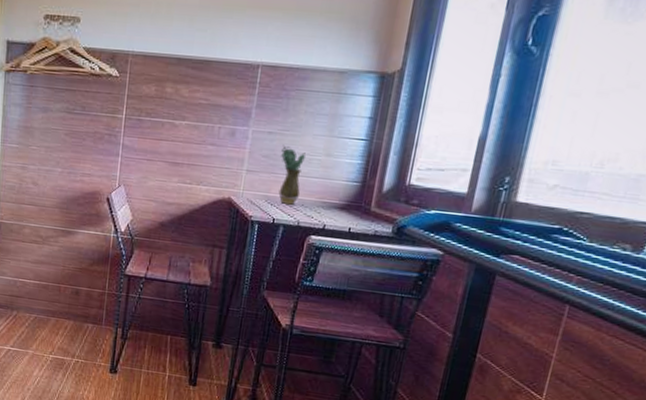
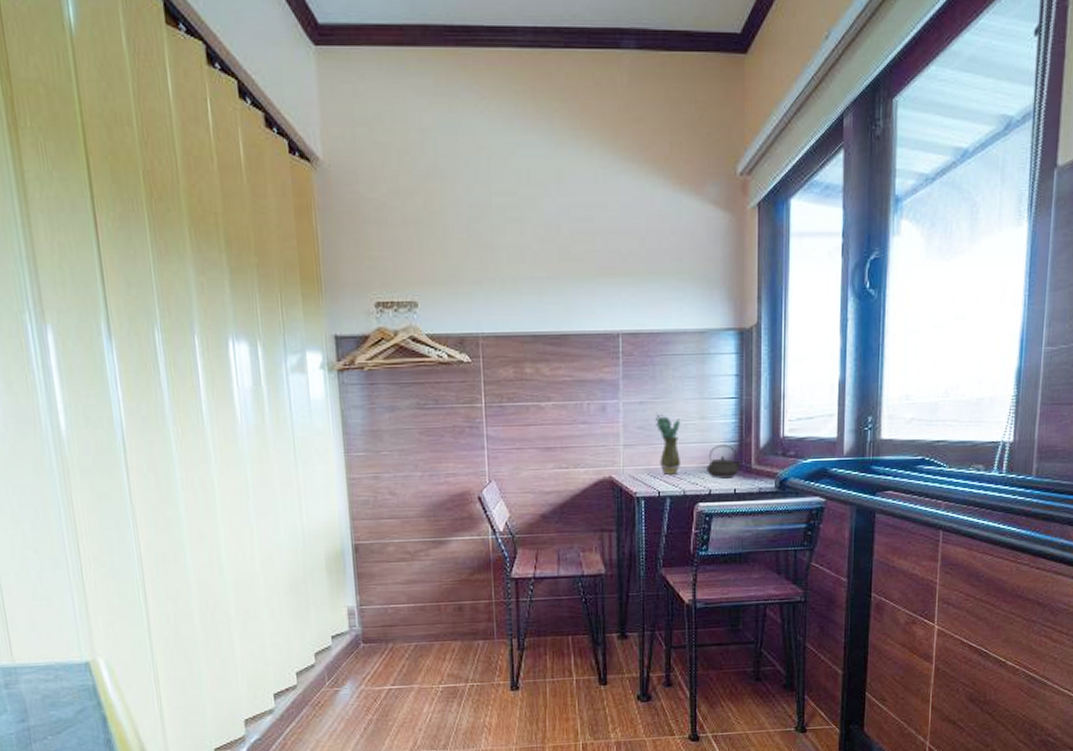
teapot: none [324,183,363,217] -> present [707,444,743,479]

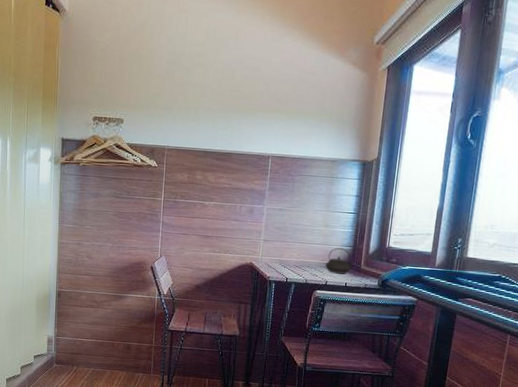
vase: present [656,413,680,475] -> none [289,219,309,267]

